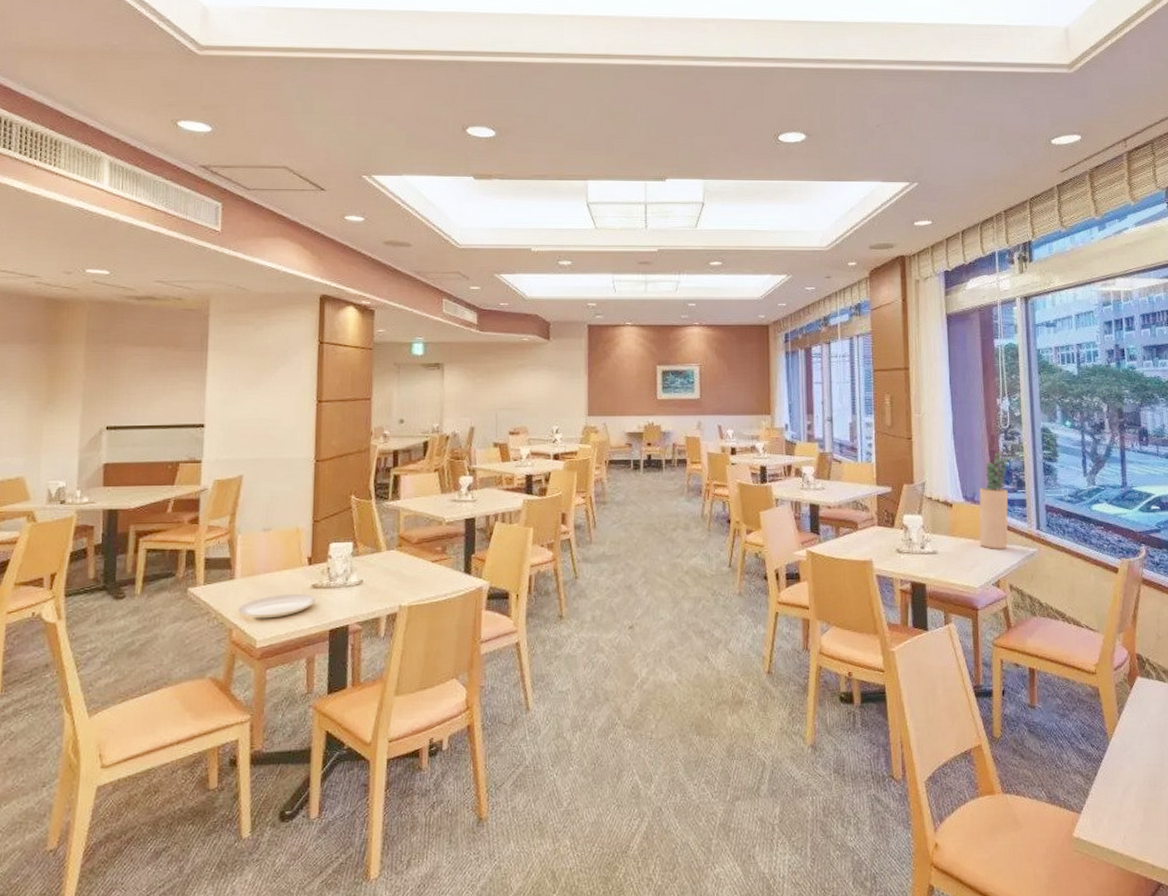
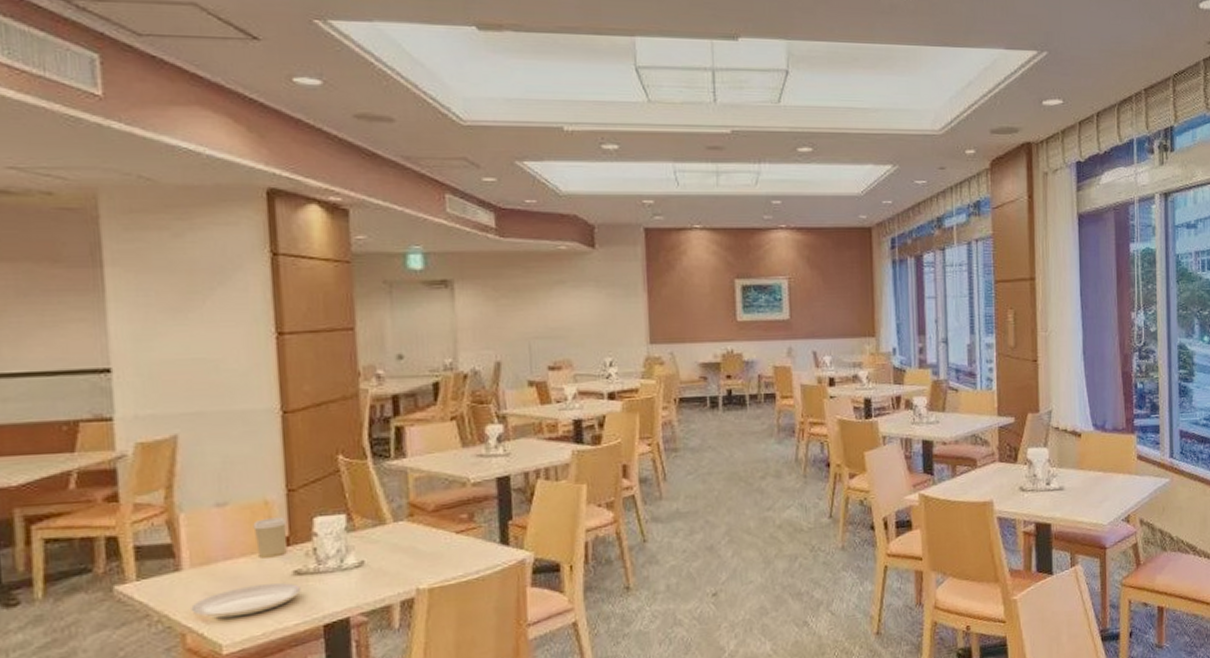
cup: none [287,542,311,573] -> present [253,517,287,559]
vase: present [979,448,1008,549] -> none [1109,369,1141,482]

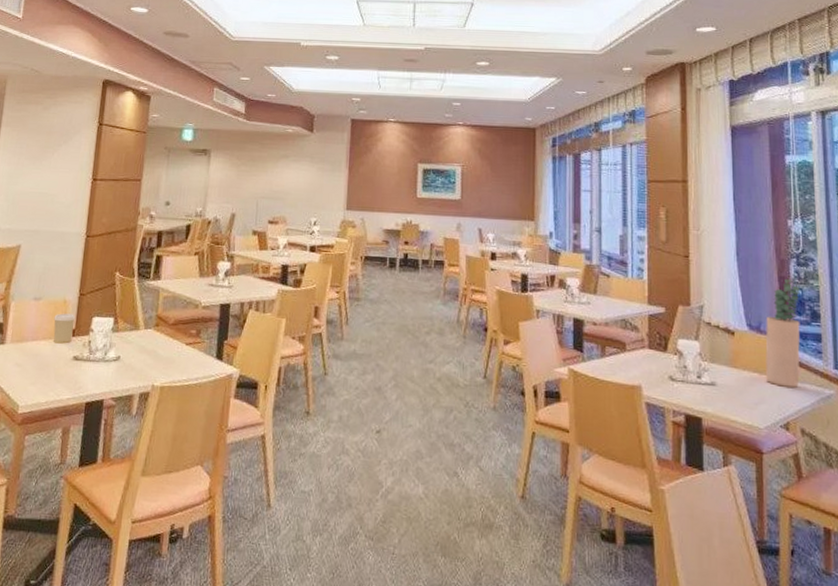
plate: present [191,583,301,619] -> none [5,363,76,386]
vase: none [1109,369,1141,482] -> present [765,274,800,388]

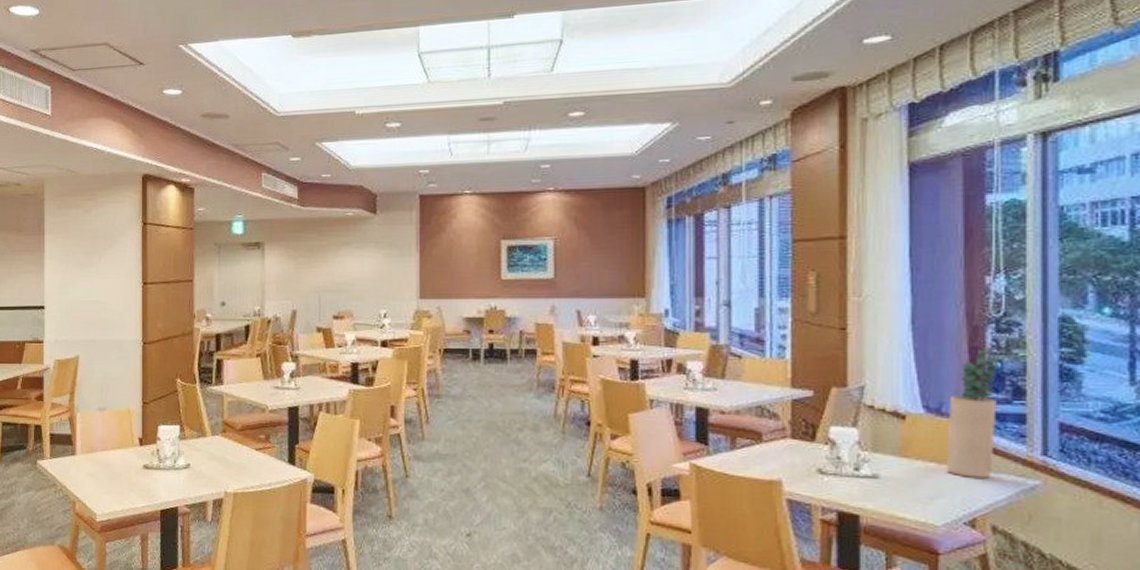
cup: present [53,313,76,344] -> none [120,423,141,453]

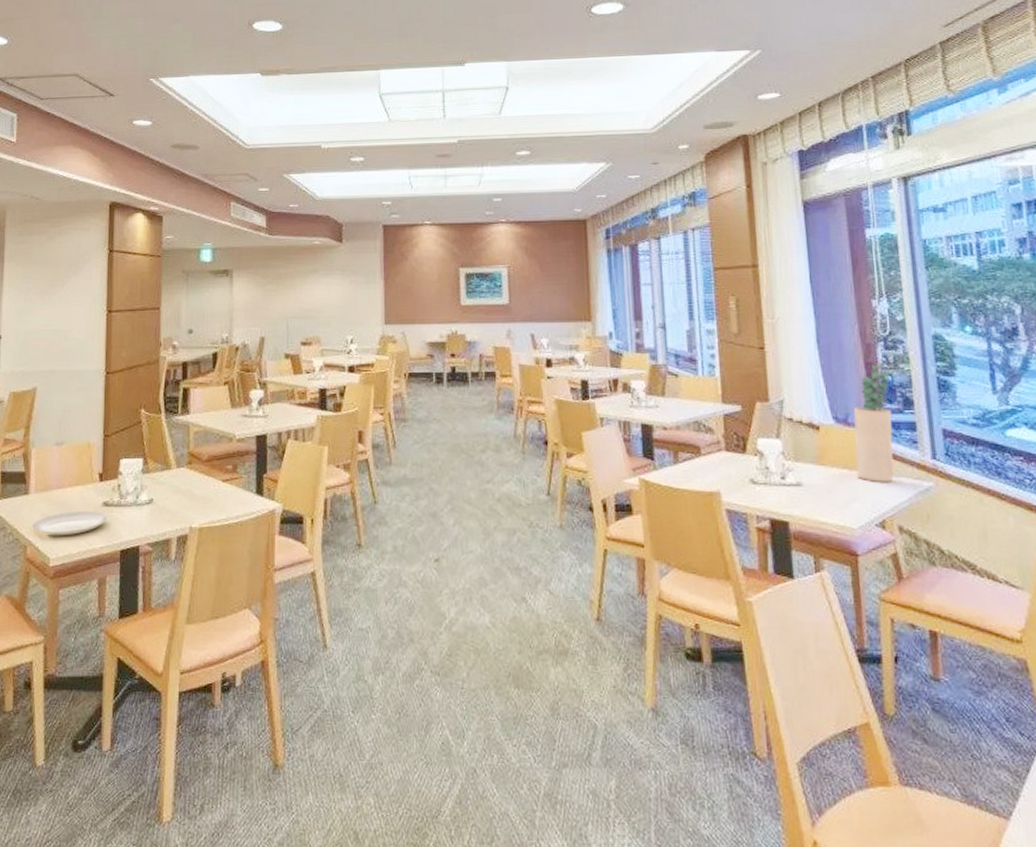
plate: none [80,472,147,495] -> present [32,511,107,536]

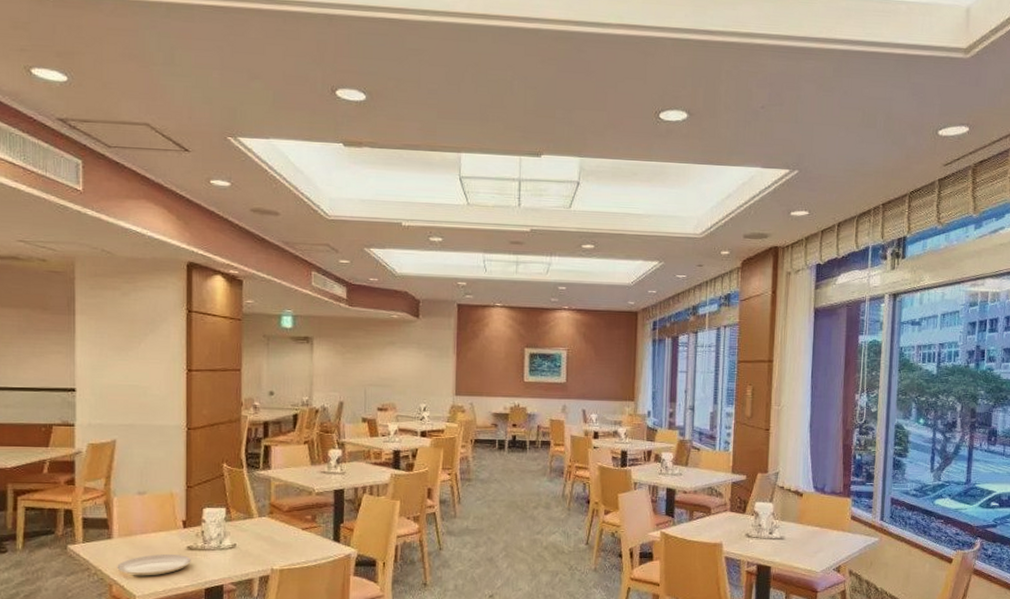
vase: present [853,359,894,482] -> none [824,442,860,537]

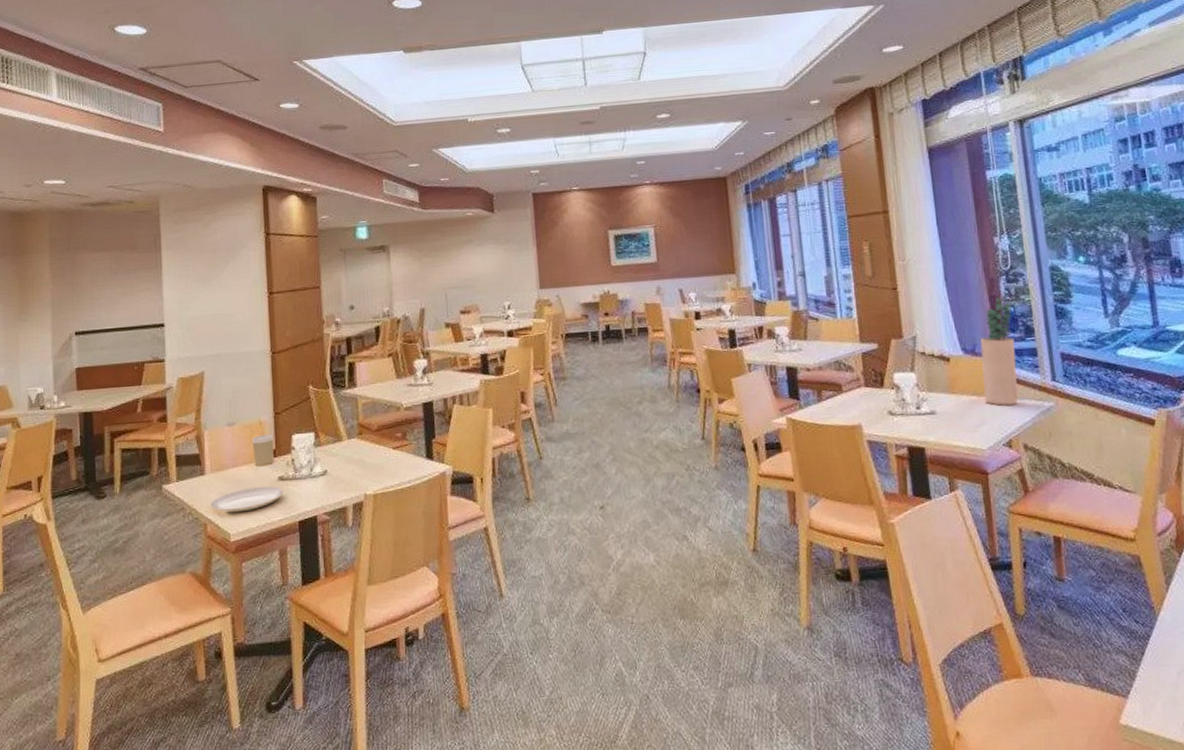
cup: none [162,506,185,535] -> present [252,434,274,467]
vase: none [824,442,860,537] -> present [980,293,1018,406]

